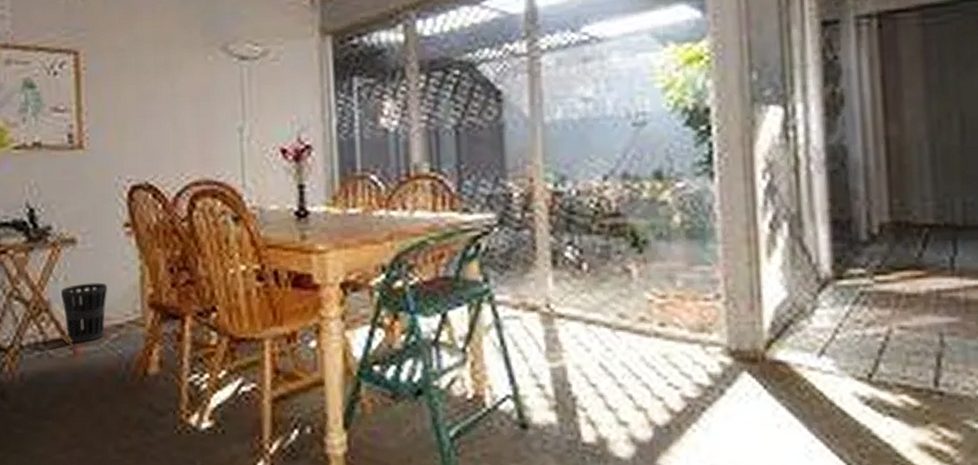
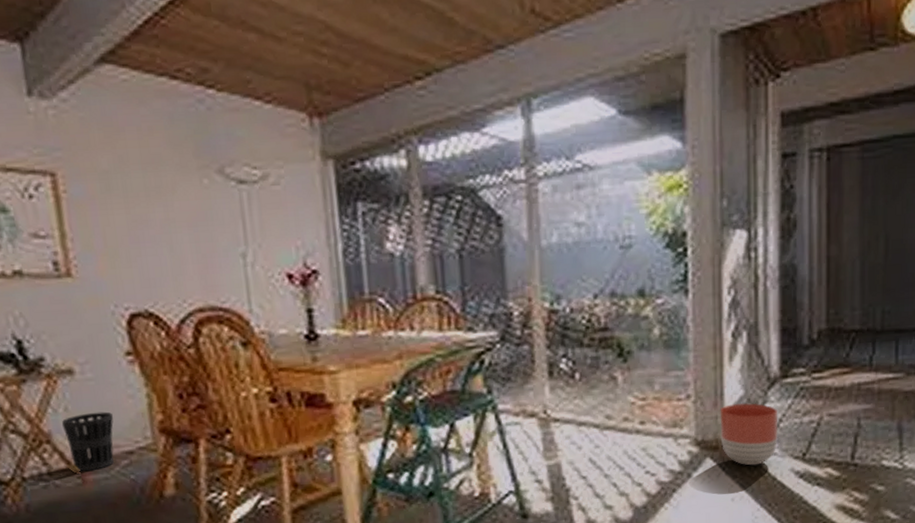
planter: none [757,307,834,385] -> present [720,403,778,466]

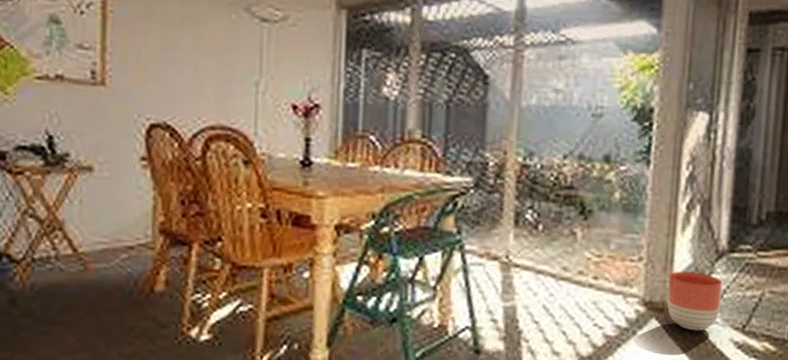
wastebasket: present [61,411,114,472] -> none [74,207,121,260]

